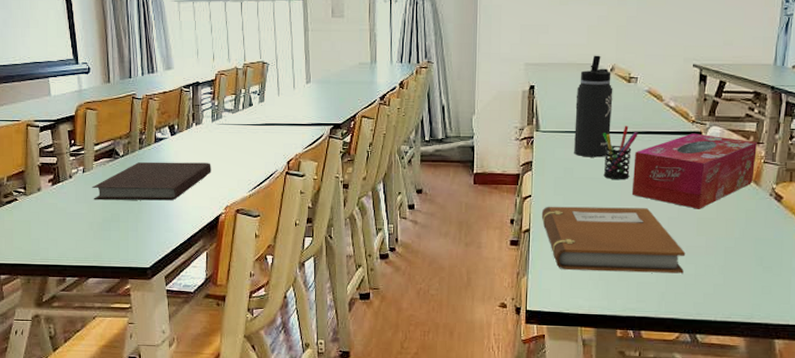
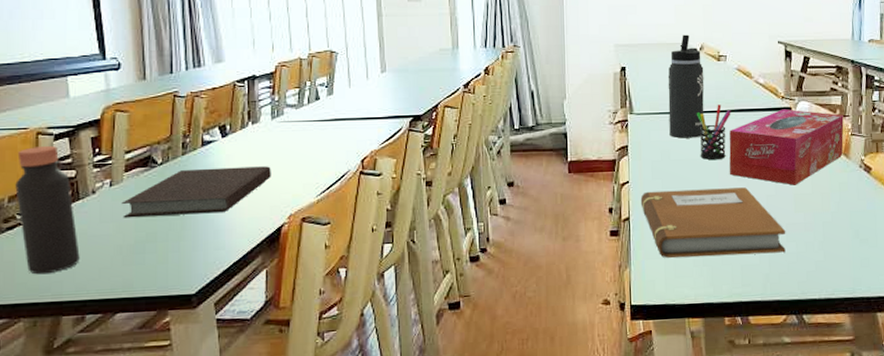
bottle: none [12,135,61,242] -> present [15,145,80,275]

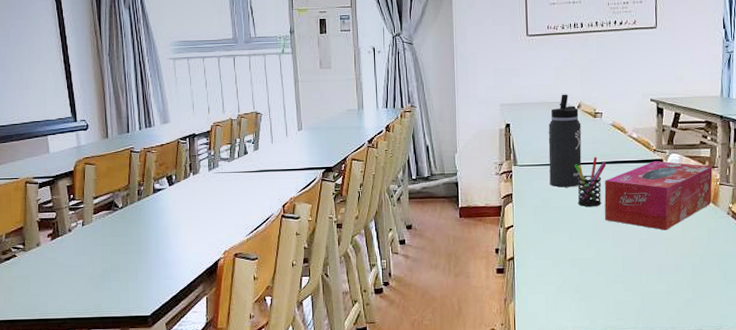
bottle: present [15,145,80,275] -> none [10,192,60,297]
notebook: present [121,166,271,218] -> none [91,210,209,252]
notebook: present [640,187,786,258] -> none [523,232,657,294]

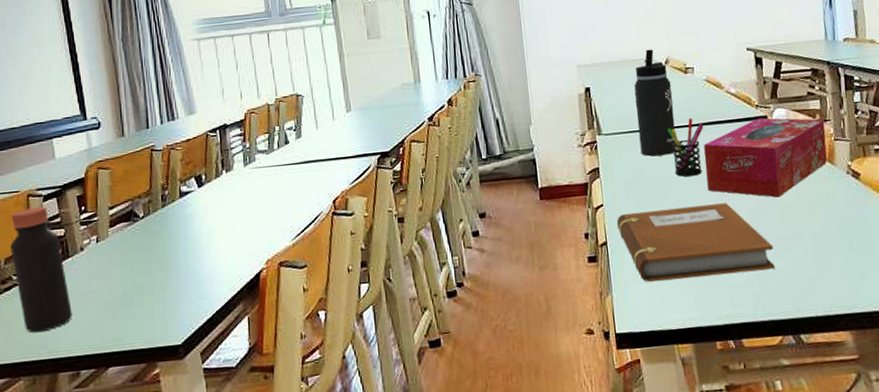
bottle: none [10,192,60,297] -> present [10,206,72,333]
notebook: none [523,232,657,294] -> present [616,203,775,282]

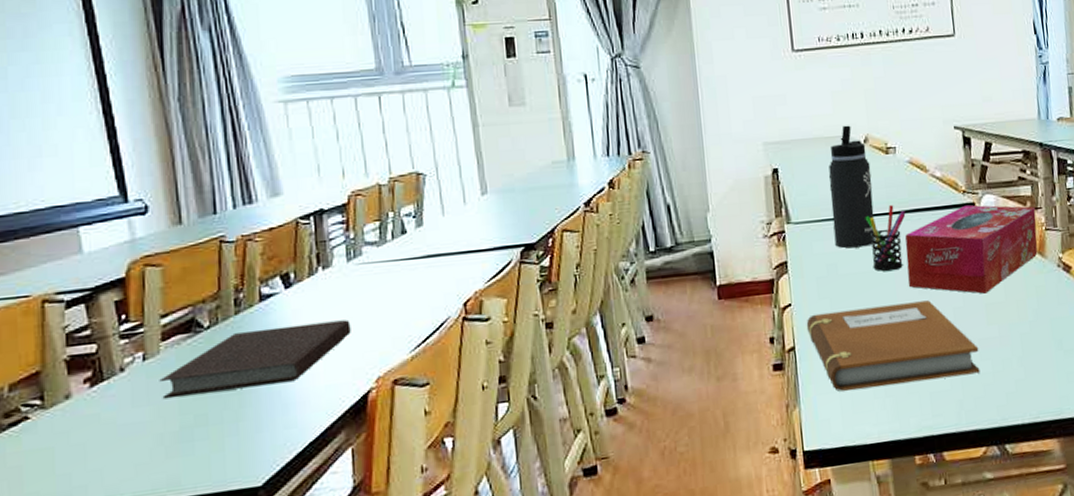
bottle: present [10,206,72,333] -> none [17,315,109,480]
notebook: none [108,213,247,273] -> present [159,319,351,399]

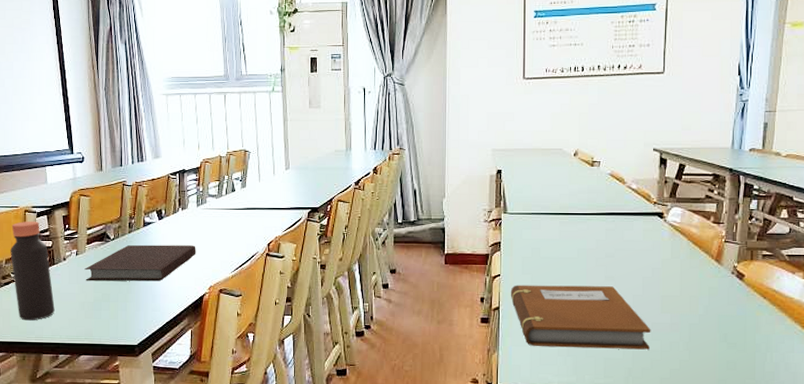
bottle: none [17,315,109,480] -> present [10,220,55,321]
thermos bottle: present [828,125,875,249] -> none [541,141,577,238]
pen holder: present [865,205,906,272] -> none [567,208,602,260]
tissue box: present [905,204,1038,294] -> none [597,214,717,287]

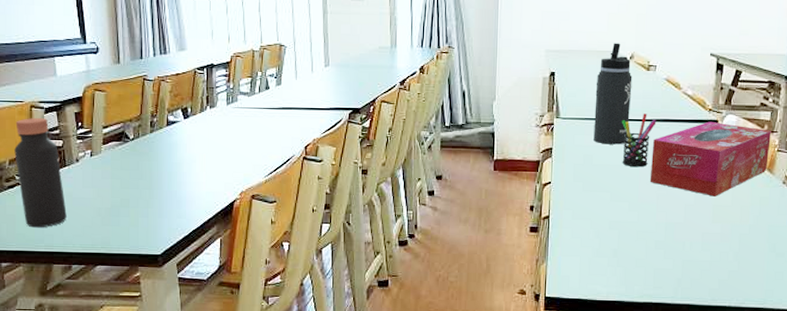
notebook: present [84,244,196,281] -> none [100,145,226,186]
notebook: present [510,285,651,350] -> none [561,193,702,260]
thermos bottle: none [541,141,577,238] -> present [593,43,633,145]
pen holder: none [567,208,602,260] -> present [621,114,657,168]
tissue box: none [597,214,717,287] -> present [649,121,771,197]

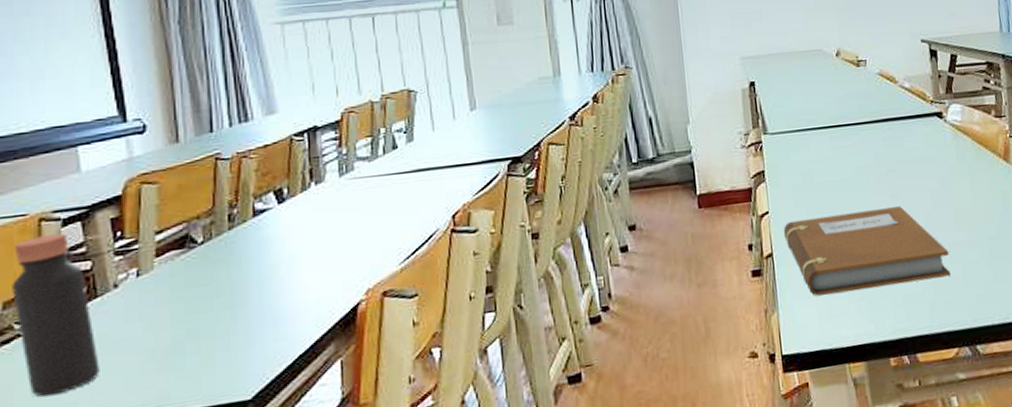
notebook: none [561,193,702,260] -> present [783,206,951,296]
thermos bottle: present [593,43,633,145] -> none [803,40,848,158]
pen holder: present [621,114,657,168] -> none [838,115,877,179]
tissue box: present [649,121,771,197] -> none [877,114,1003,199]

